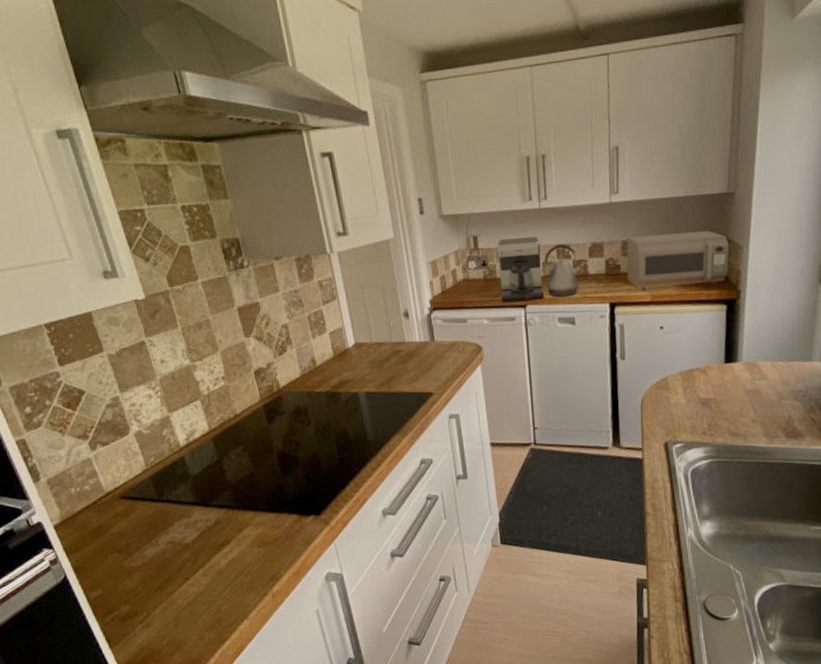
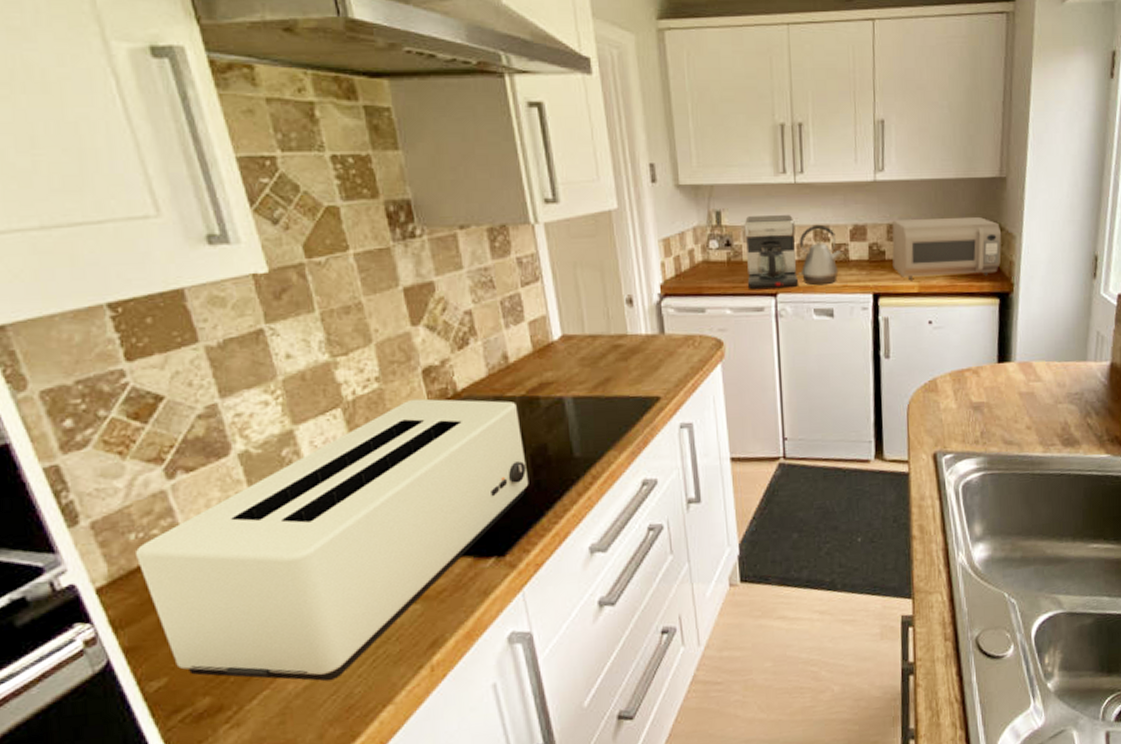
toaster: none [76,393,336,600] -> present [136,398,529,682]

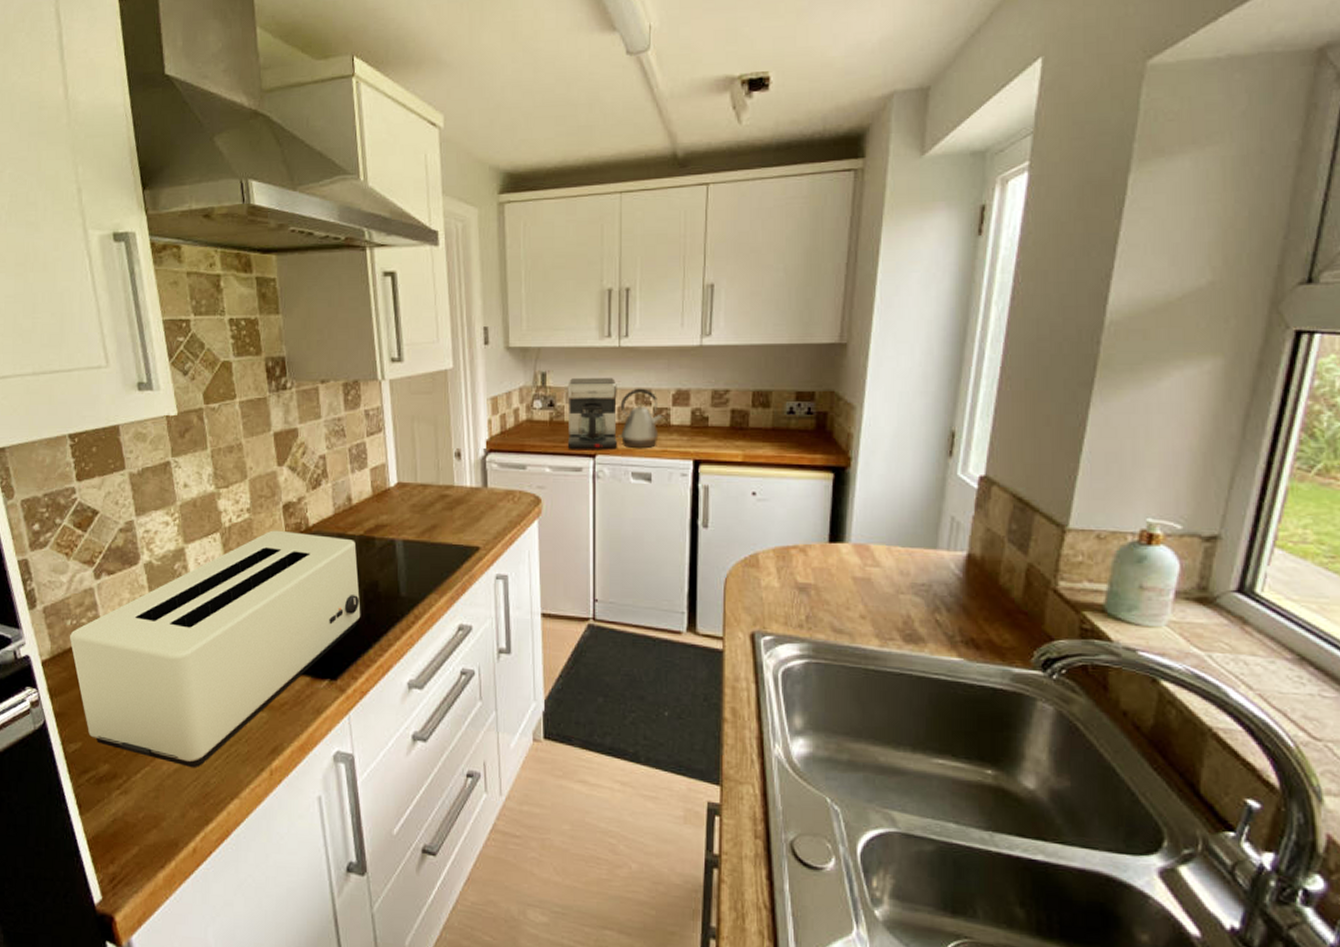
microwave: present [892,217,1002,280] -> none [716,385,840,449]

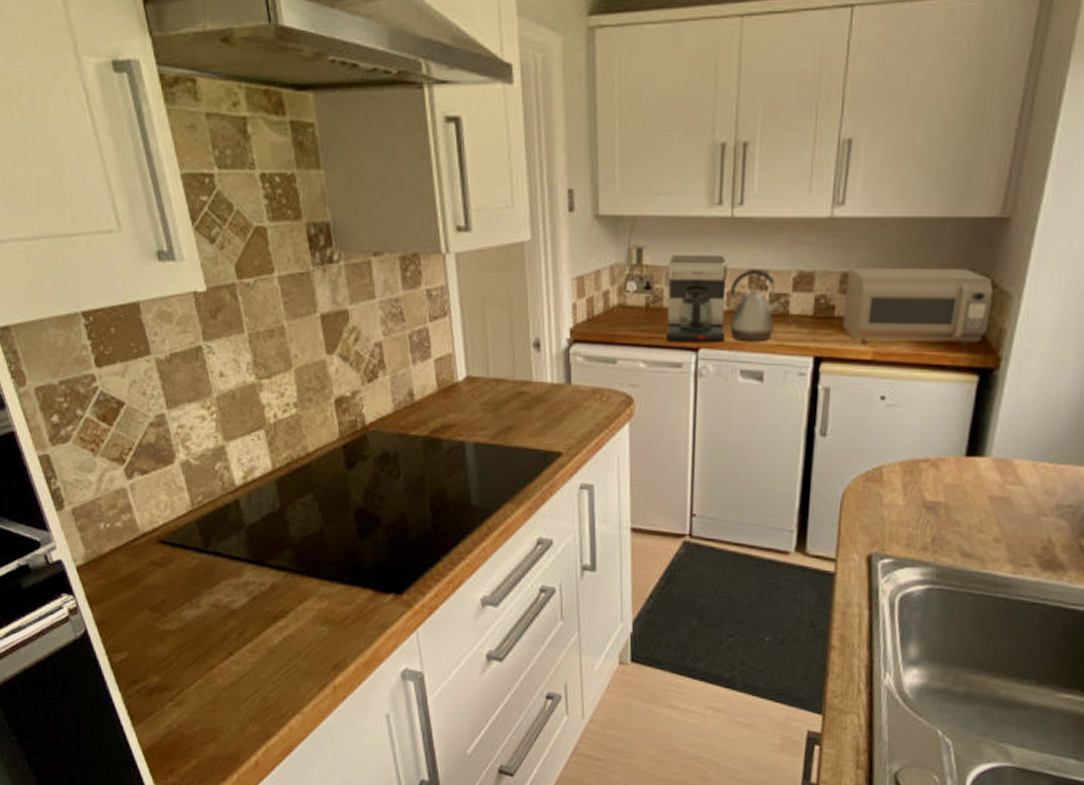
toaster: present [70,530,361,768] -> none [105,428,428,682]
microwave: none [716,385,840,449] -> present [843,268,994,346]

